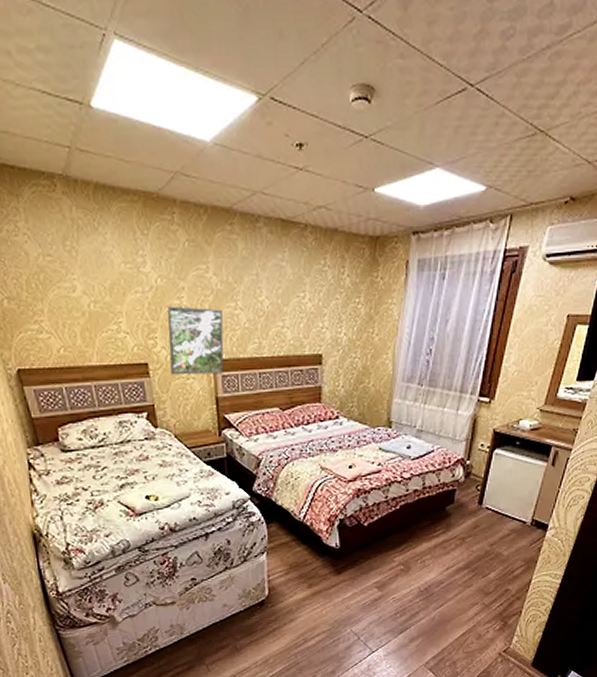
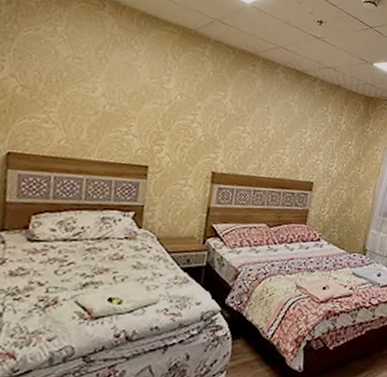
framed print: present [168,306,224,375] -> none [169,120,232,186]

